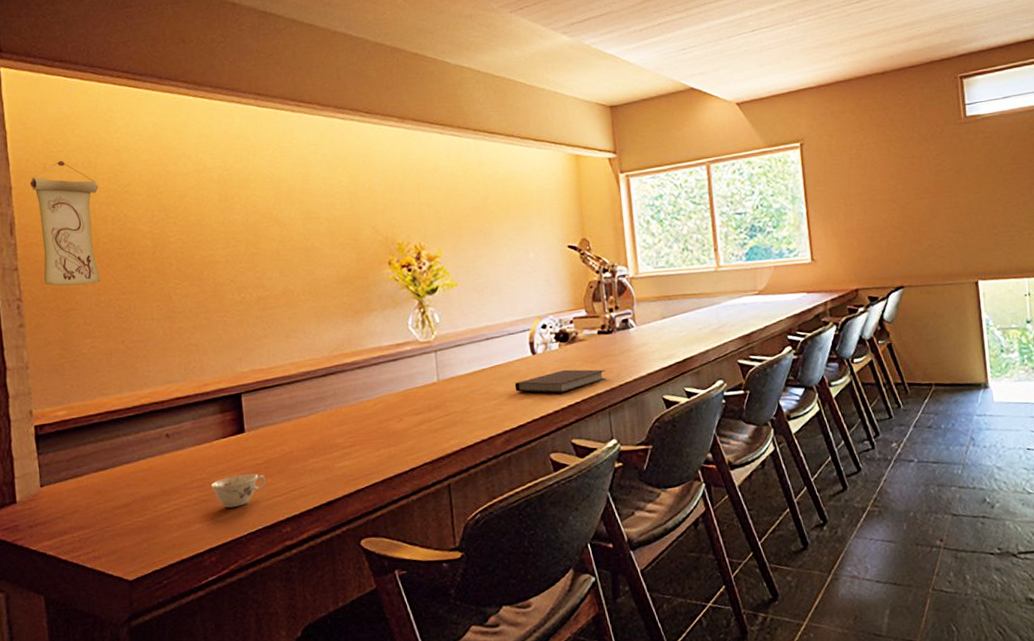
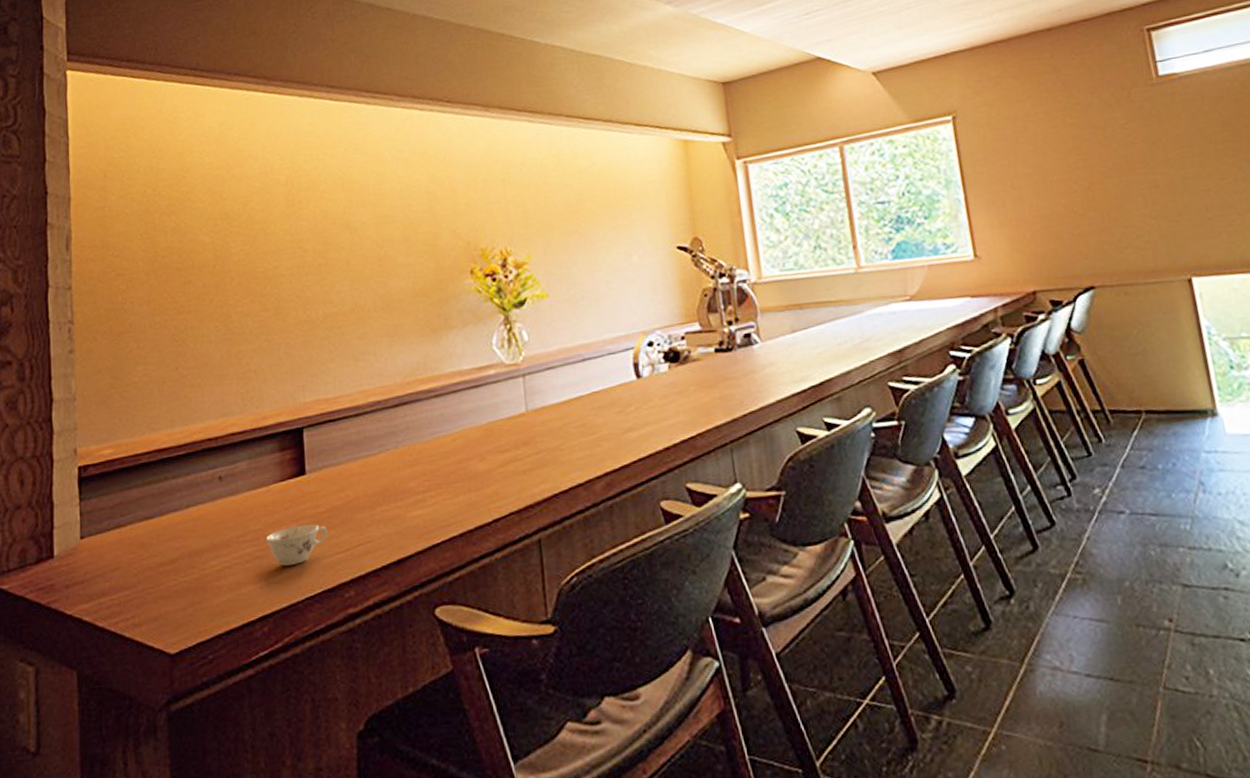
wall scroll: present [30,160,100,287] -> none [89,167,160,307]
notebook: present [514,369,607,393] -> none [616,395,727,426]

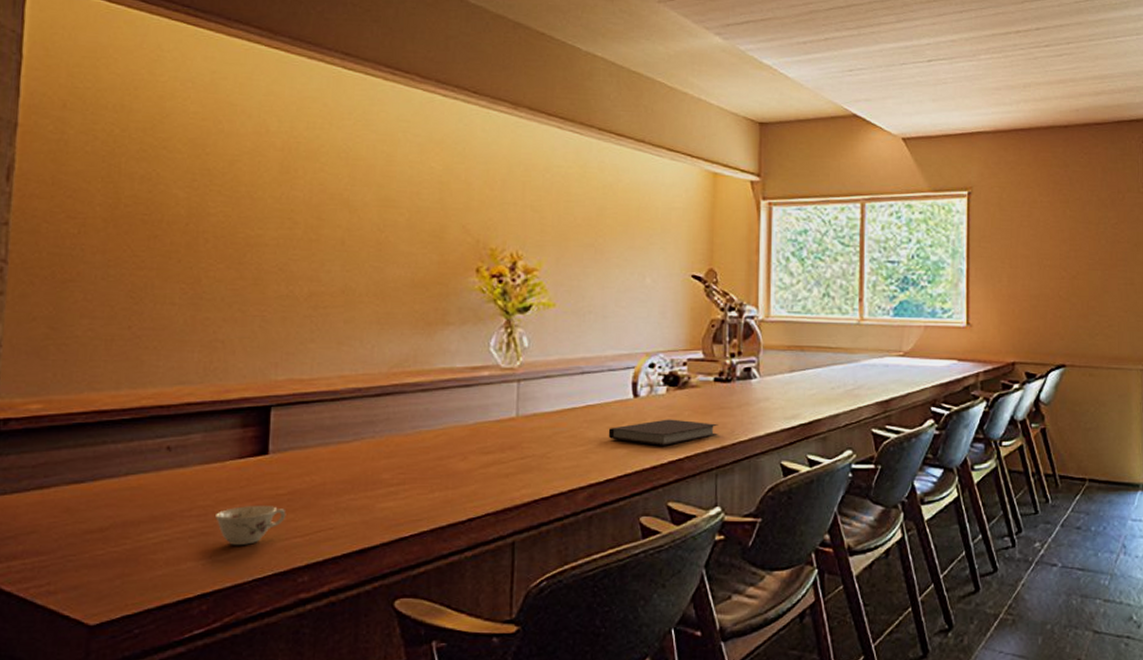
notebook: none [616,395,727,426] -> present [608,419,718,446]

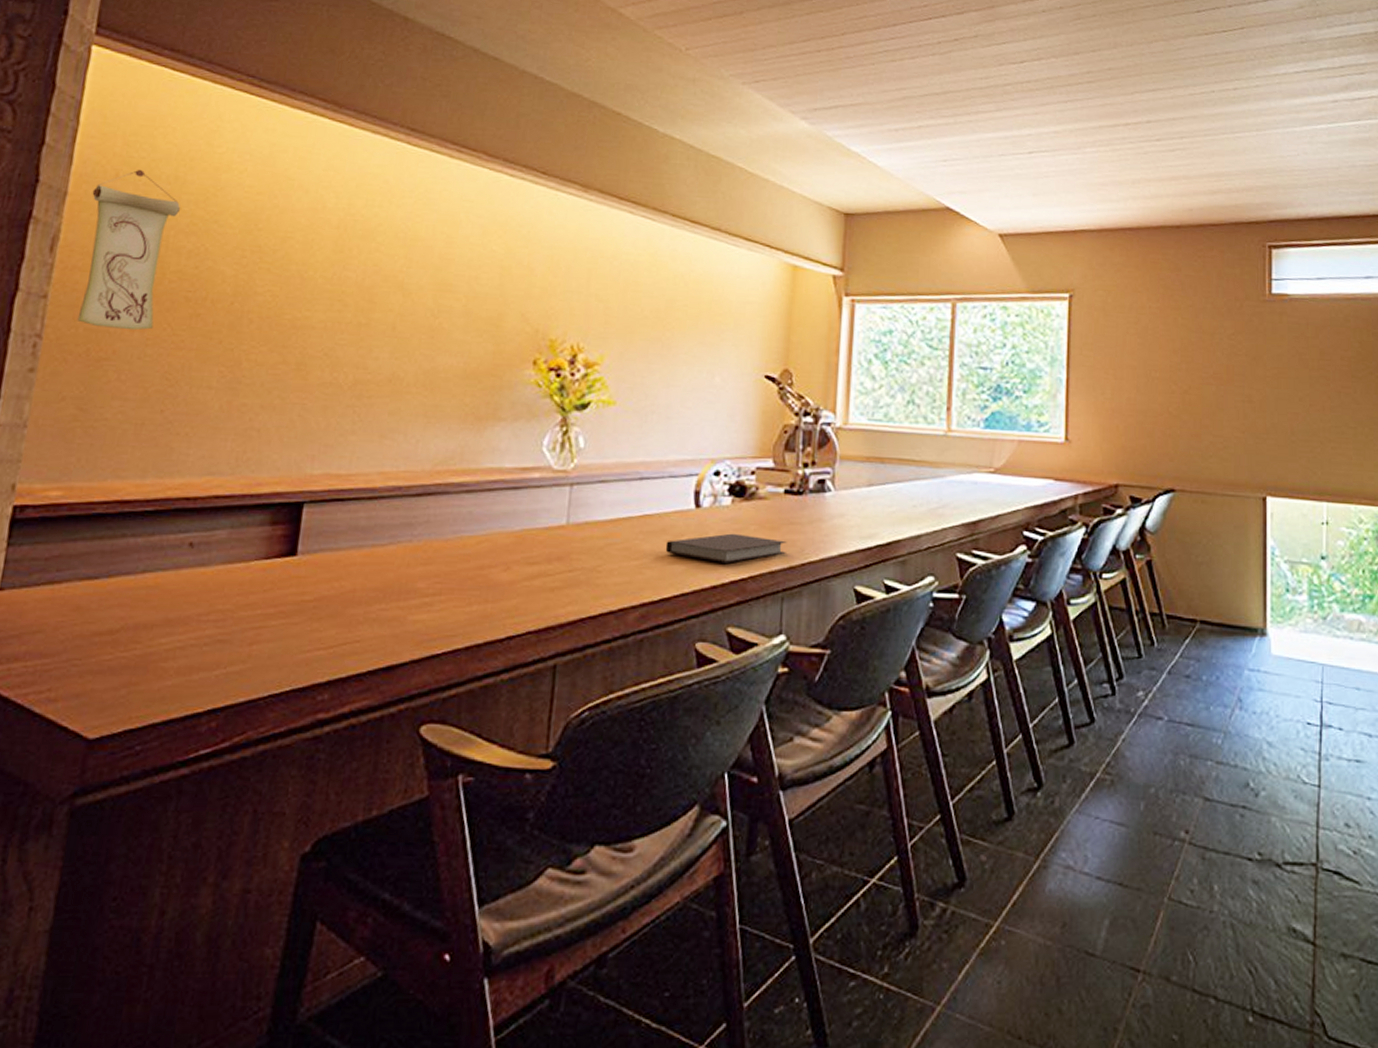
wall scroll: none [39,99,130,253] -> present [77,169,181,331]
teacup: present [214,504,286,545] -> none [233,611,311,656]

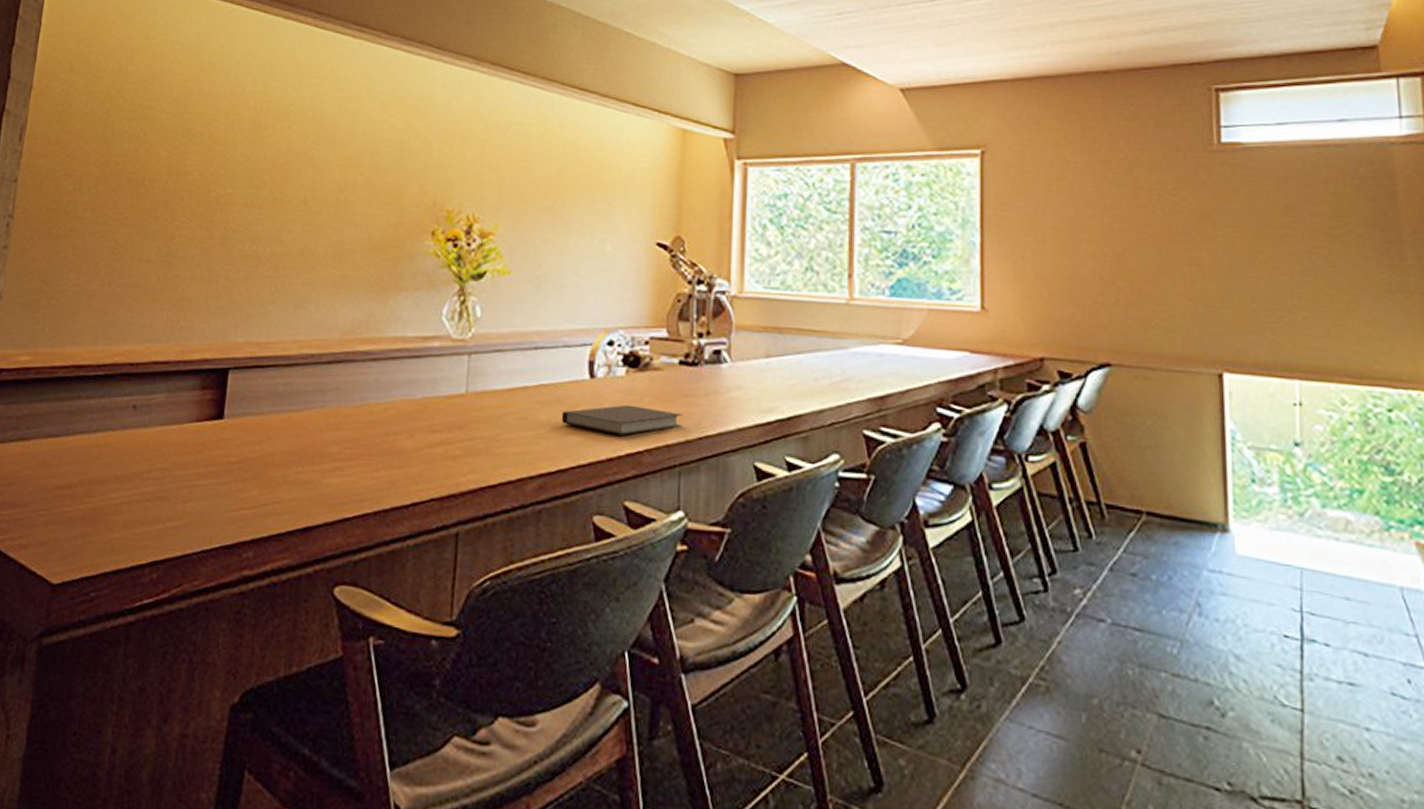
wall scroll: present [77,169,181,331] -> none [41,62,124,210]

